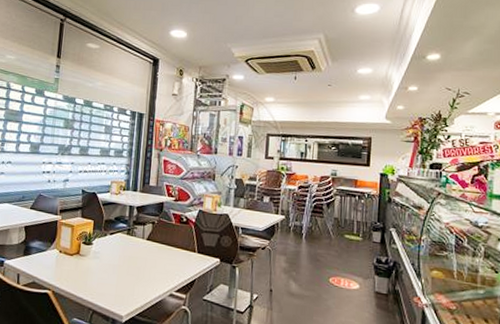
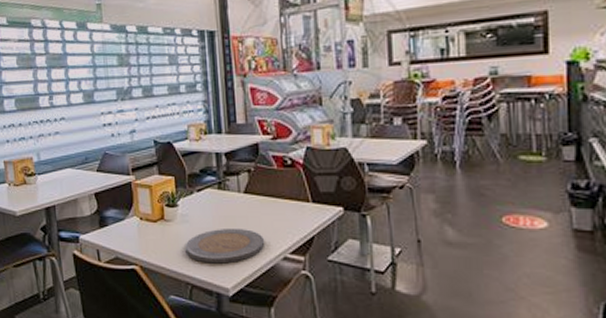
plate: none [92,266,157,295] -> present [185,227,264,264]

